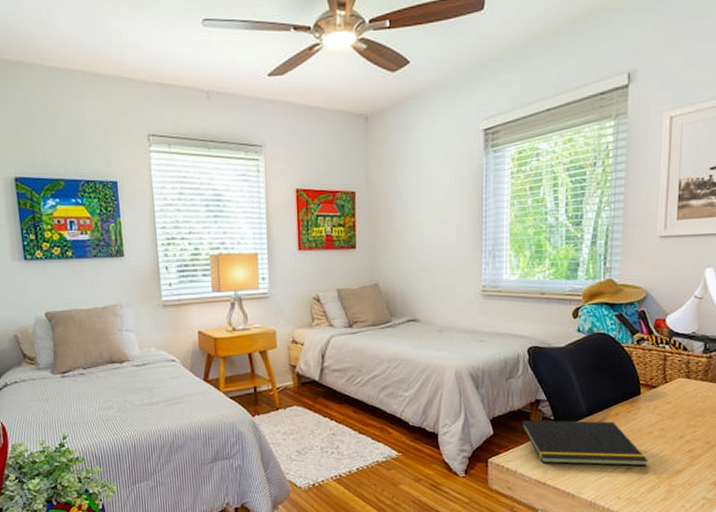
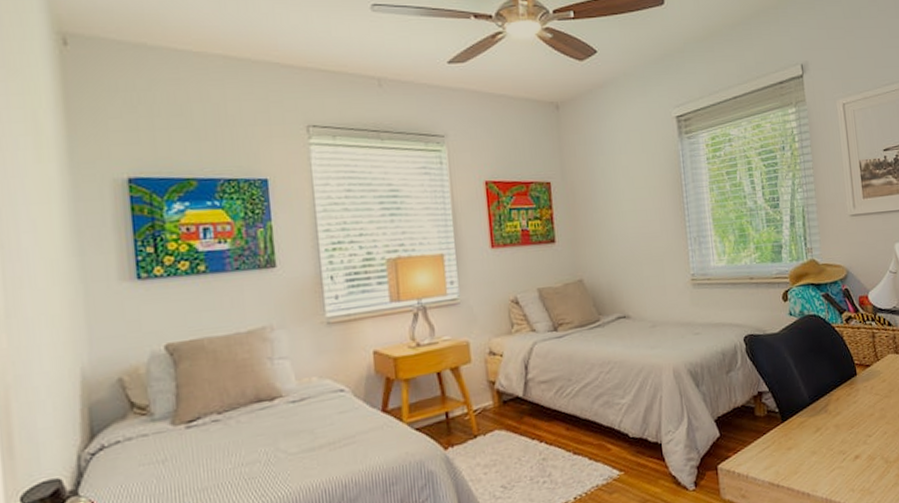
notepad: present [519,420,648,466] -> none [746,407,874,463]

